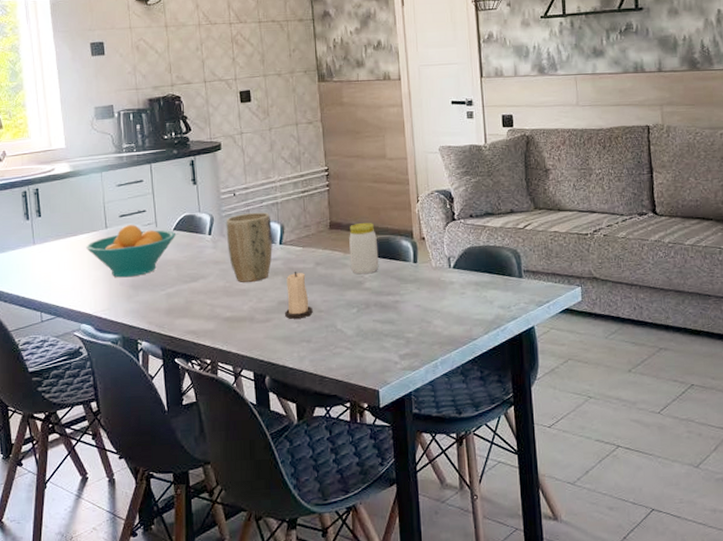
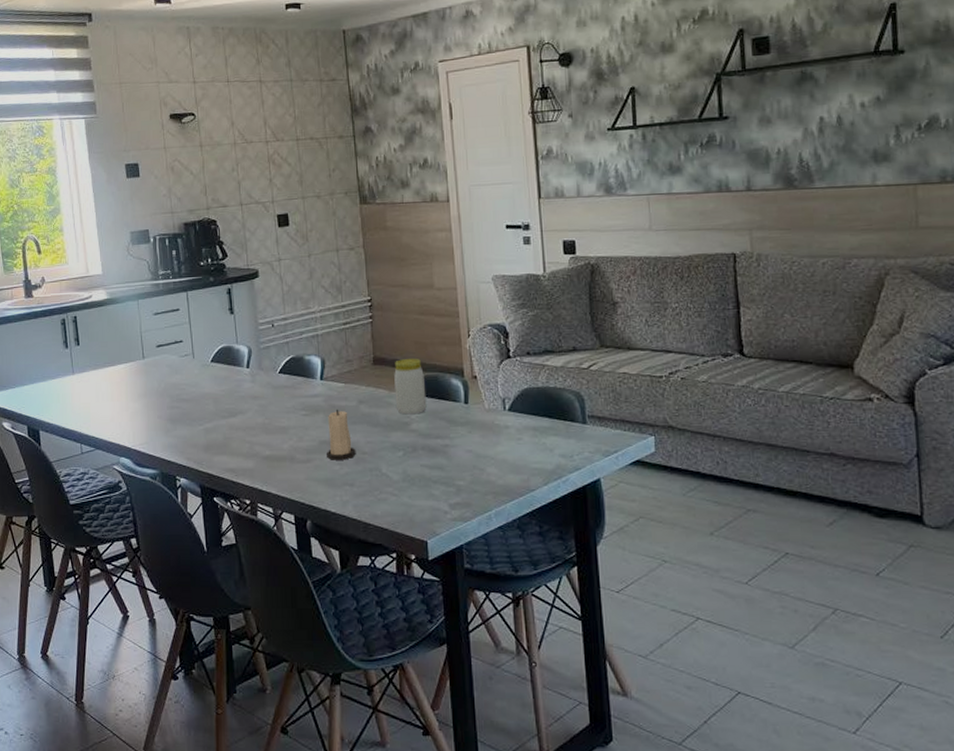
fruit bowl: present [86,225,175,278] -> none [124,355,213,411]
plant pot: present [226,212,272,282] -> none [264,344,313,419]

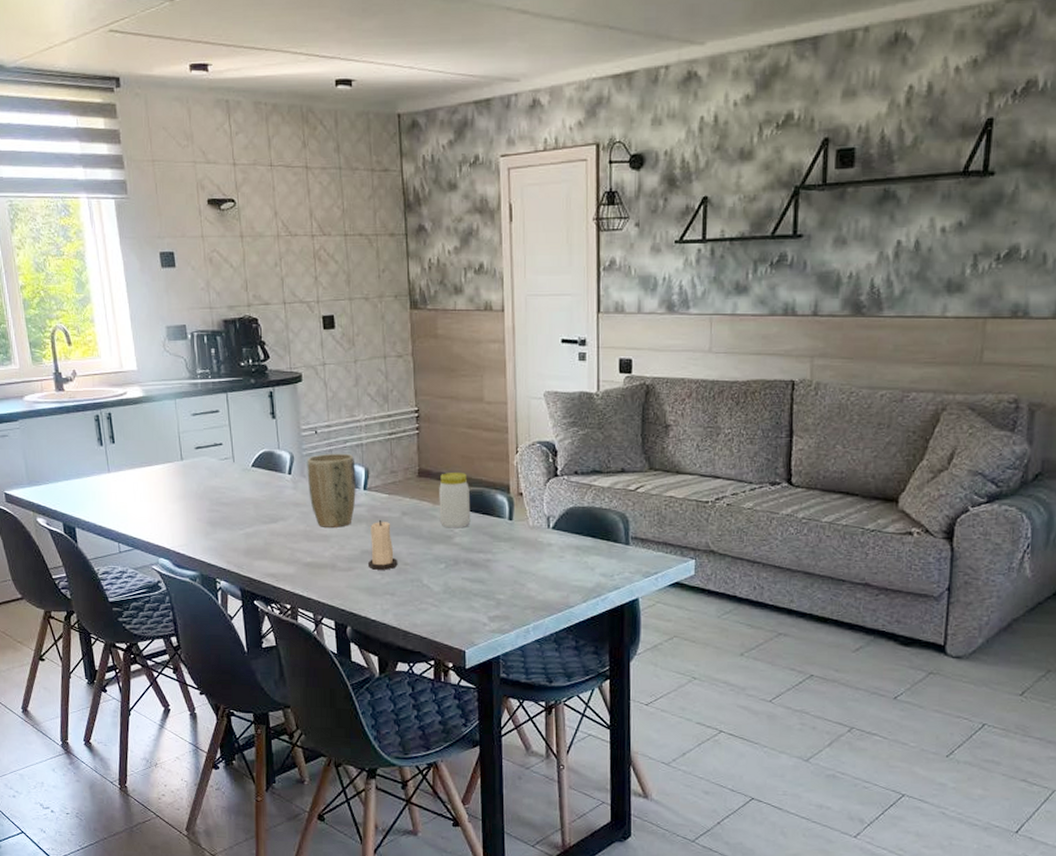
plant pot: none [264,344,313,419] -> present [307,453,356,528]

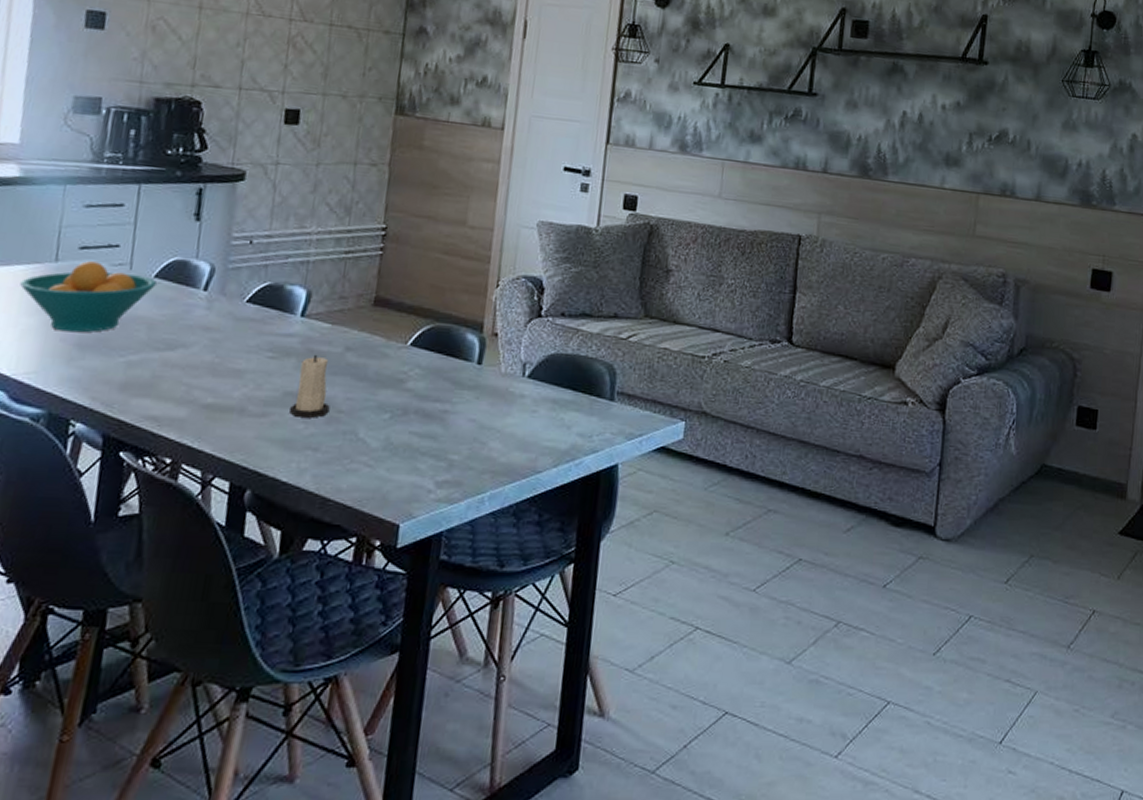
fruit bowl: none [162,458,254,514] -> present [20,261,156,333]
plant pot: present [307,453,356,528] -> none [226,269,296,361]
jar: present [439,471,471,529] -> none [392,303,435,371]

